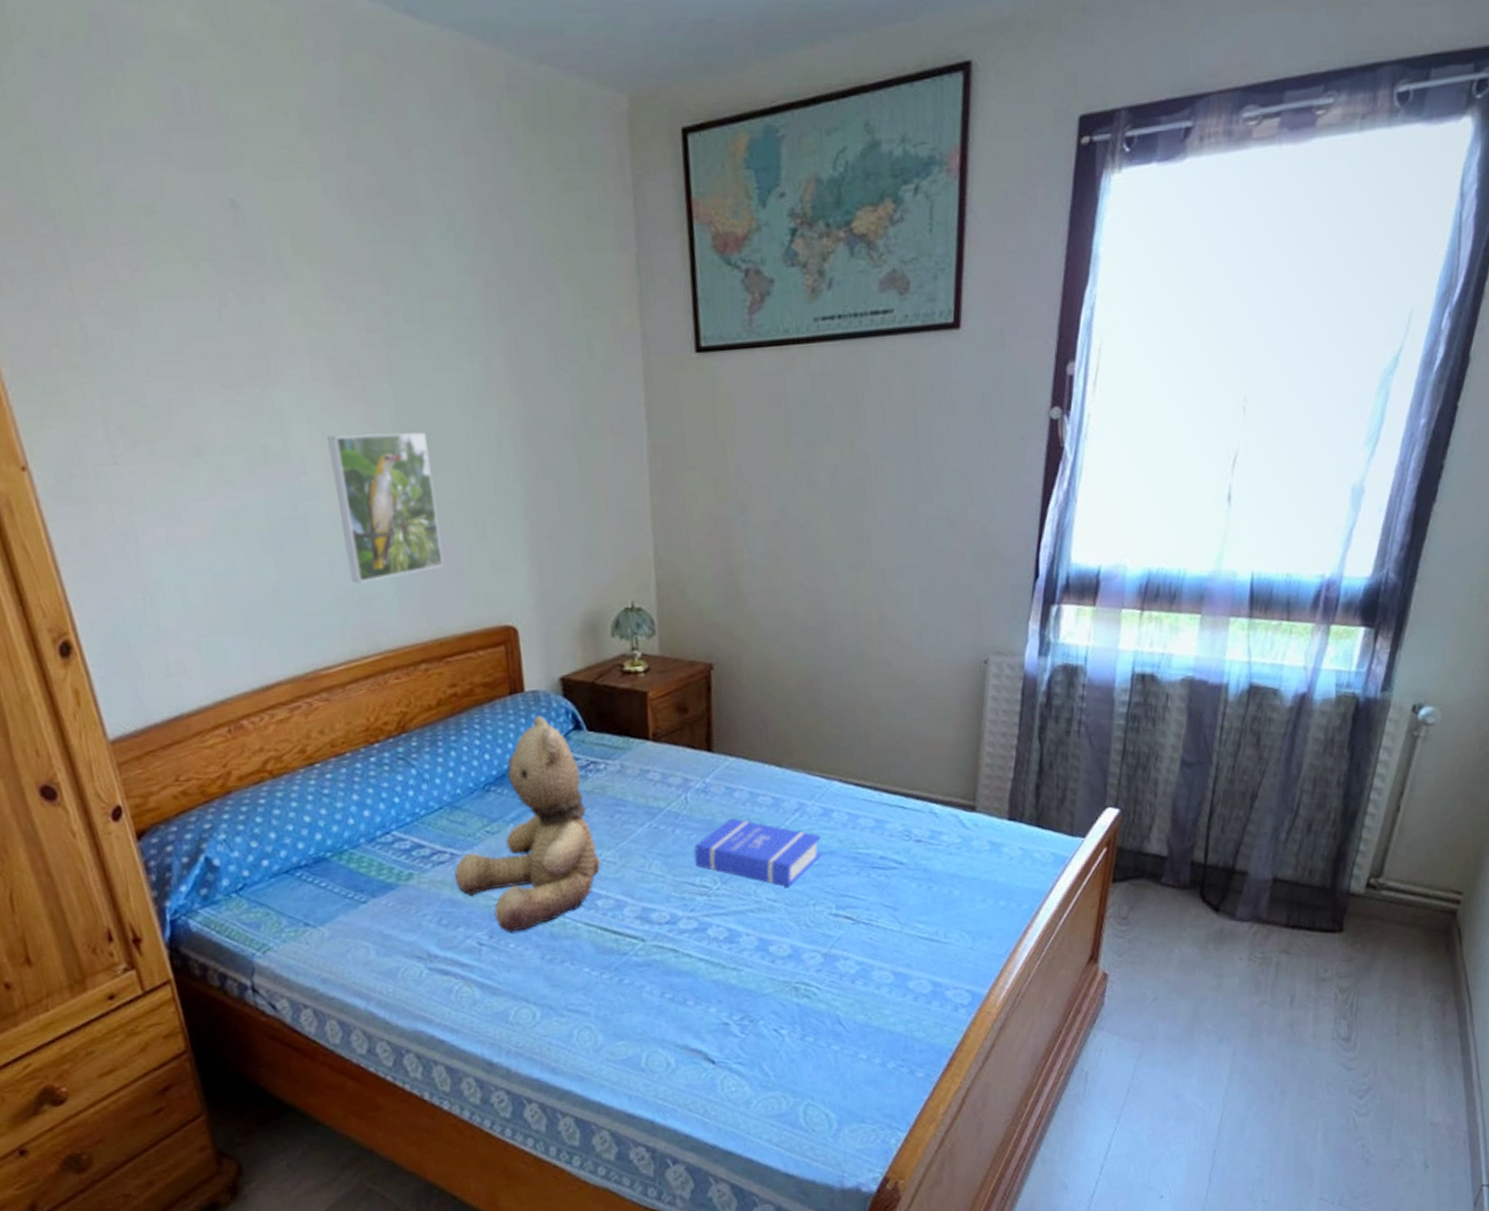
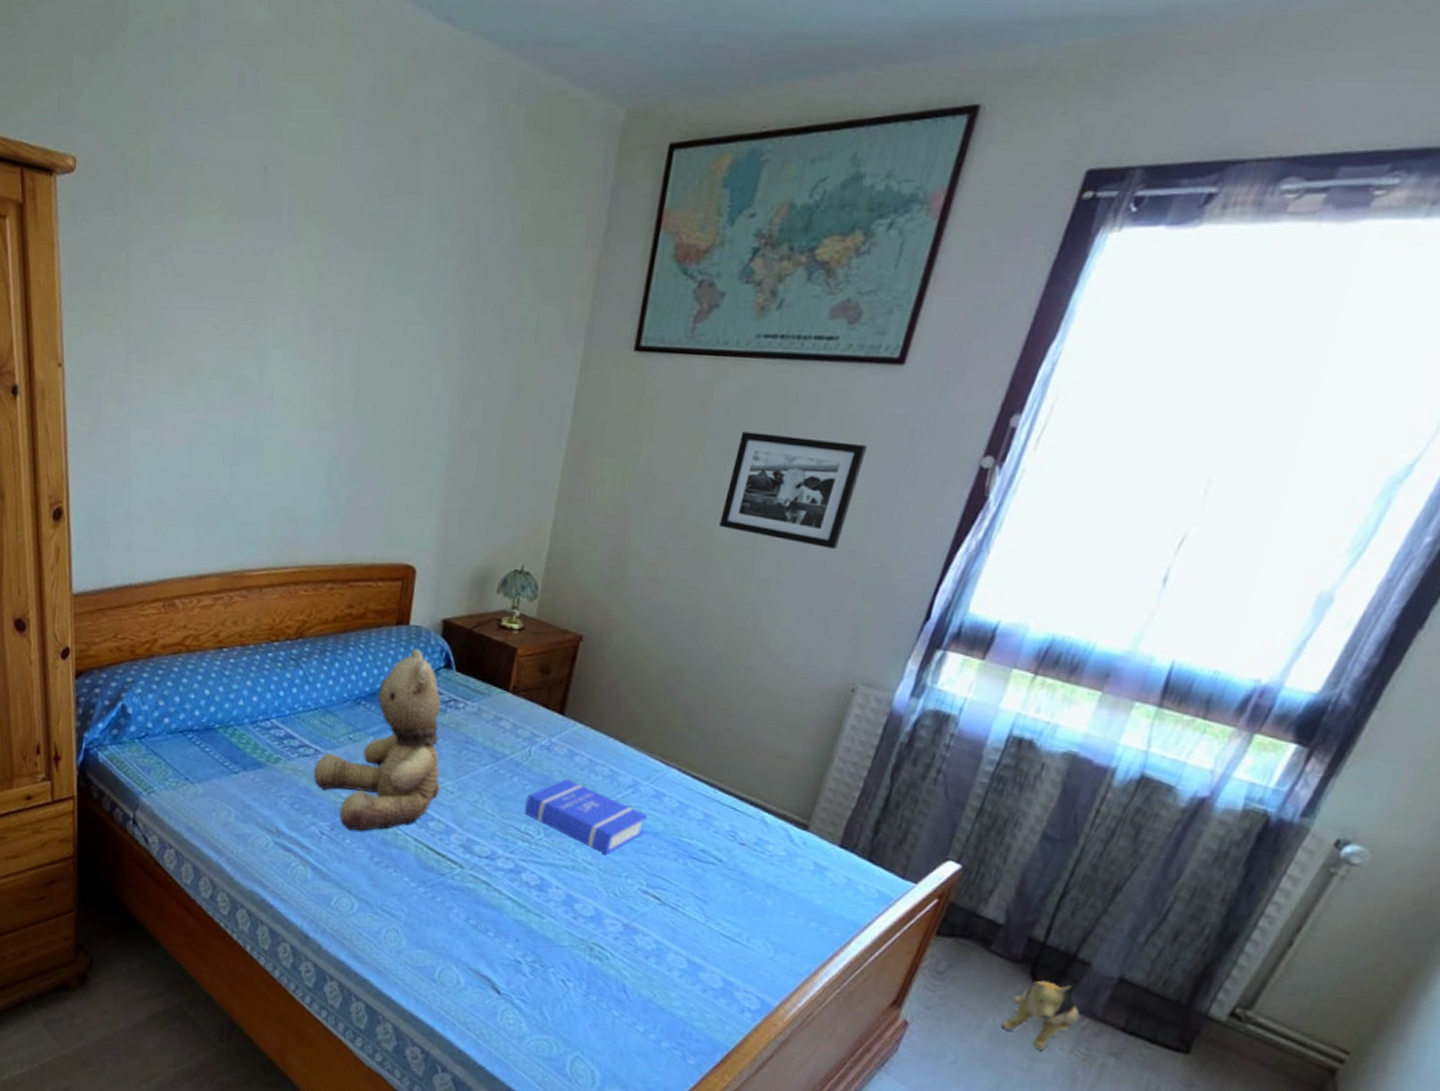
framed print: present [327,432,444,584] -> none [287,376,379,505]
picture frame: none [821,415,945,525] -> present [719,431,867,549]
plush toy: none [1187,897,1249,965] -> present [1001,980,1080,1050]

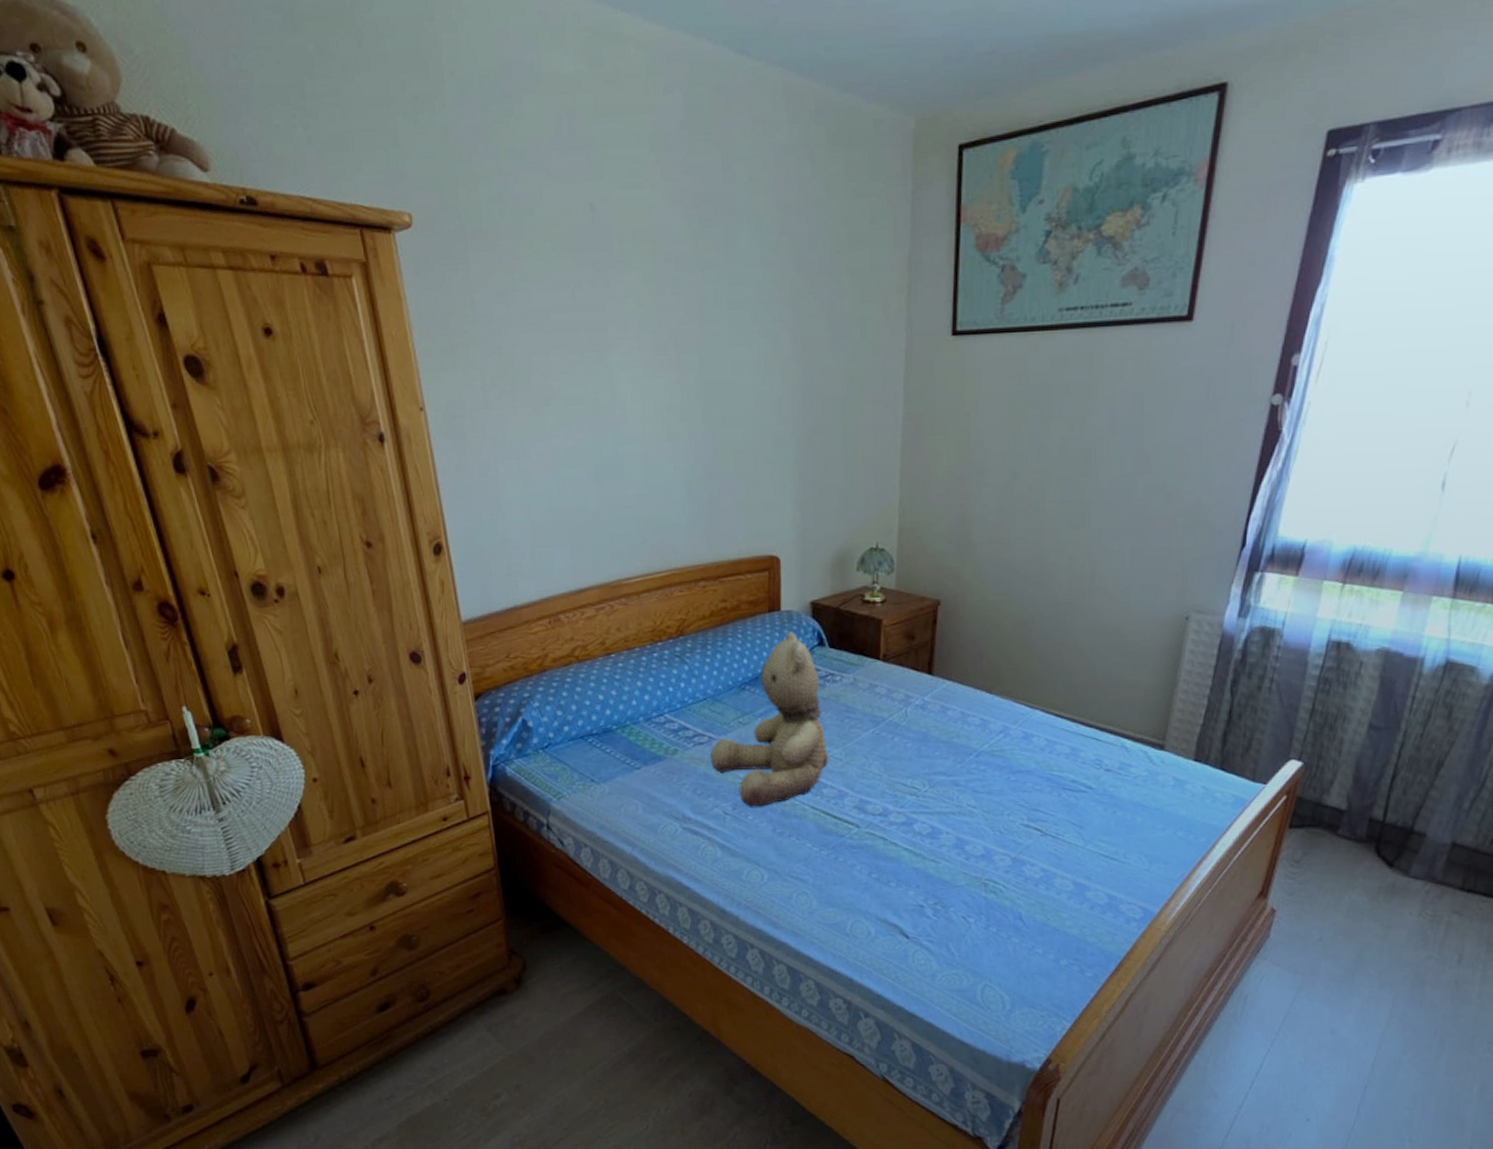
book: present [524,778,648,856] -> none [908,732,1020,798]
picture frame: present [719,431,867,549] -> none [1049,396,1170,494]
plush toy: present [1001,980,1080,1050] -> none [1356,855,1423,917]

